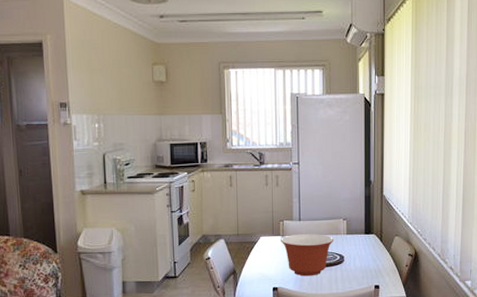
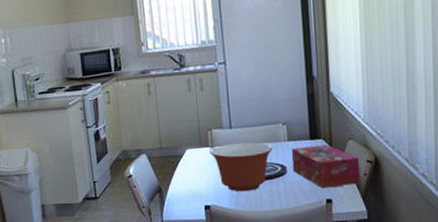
tissue box: none [349,239,402,276] -> present [291,144,360,189]

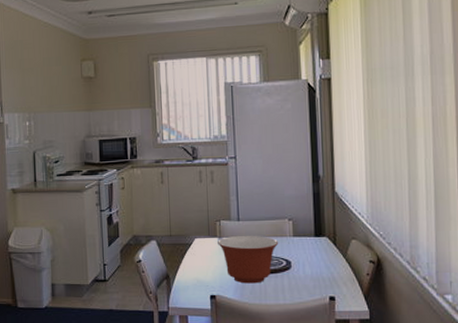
tissue box: present [291,144,360,189] -> none [296,242,363,286]

